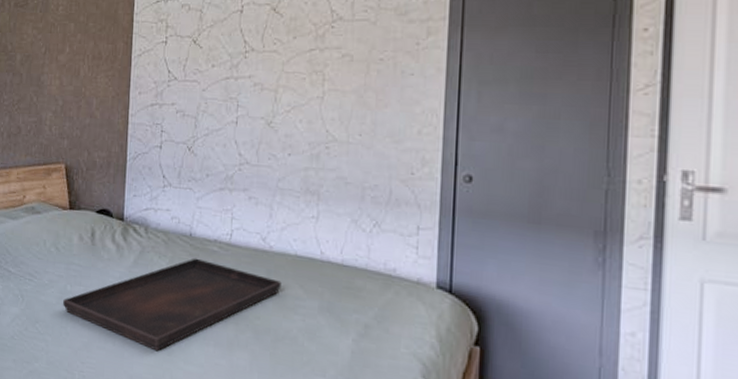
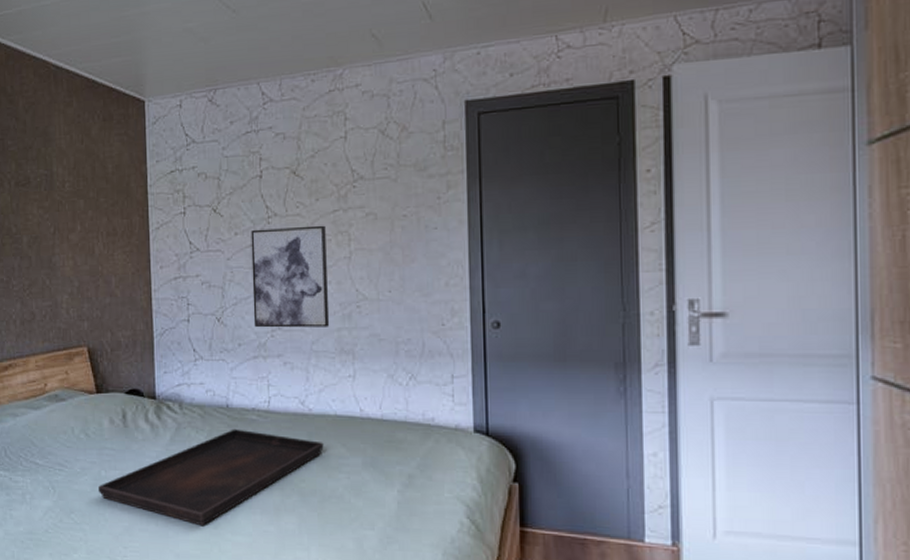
wall art: none [223,63,301,166] -> present [251,225,330,328]

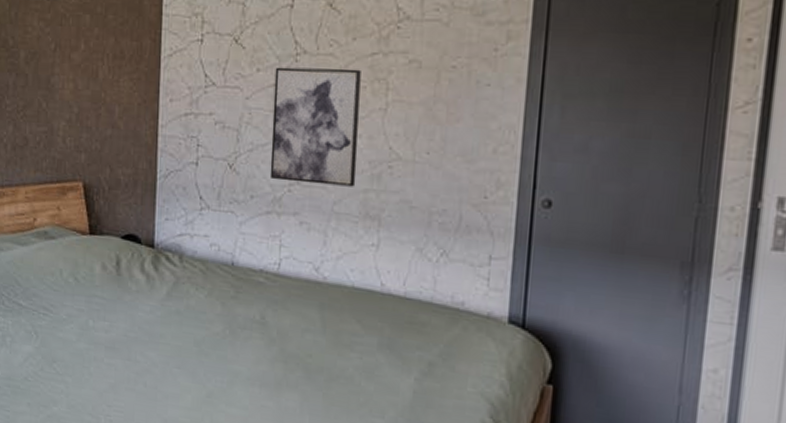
serving tray: present [98,429,324,526] -> none [85,290,337,393]

